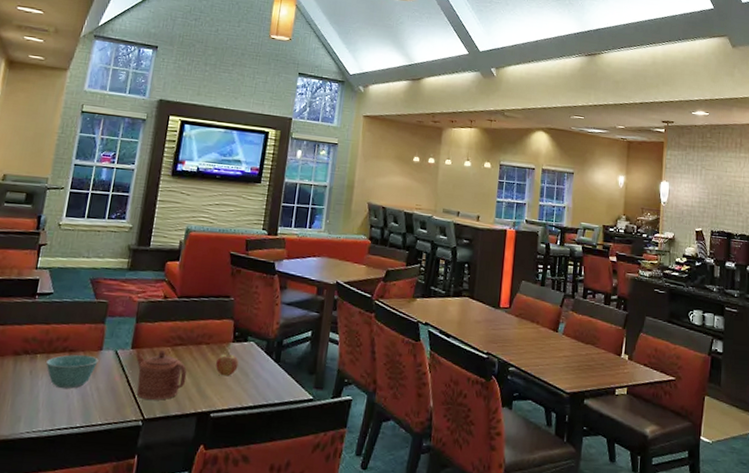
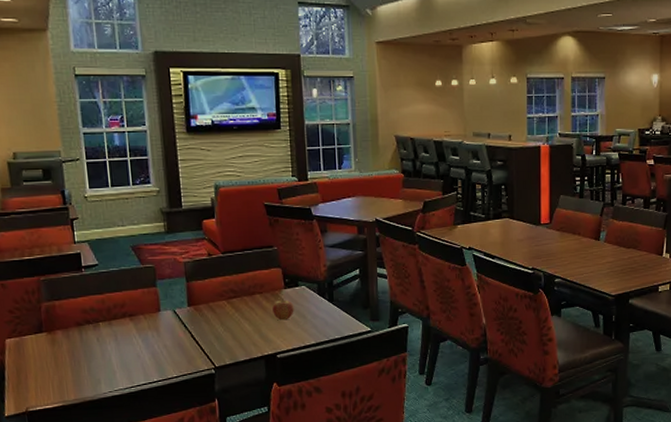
bowl: present [46,354,98,389] -> none [110,317,159,350]
teapot: present [135,349,187,400] -> none [193,304,248,350]

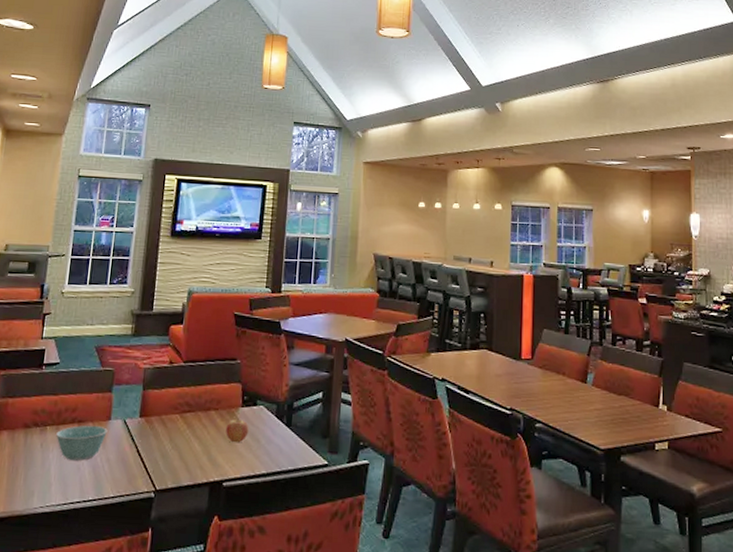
bowl: none [110,317,159,350] -> present [56,425,107,461]

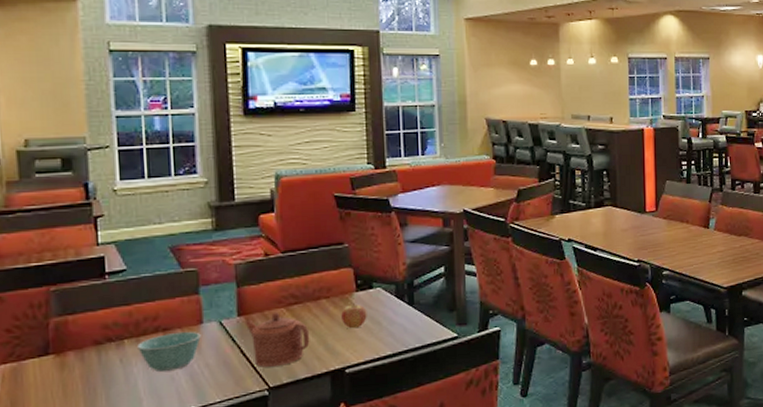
teapot: none [144,417,197,470] -> present [244,312,310,367]

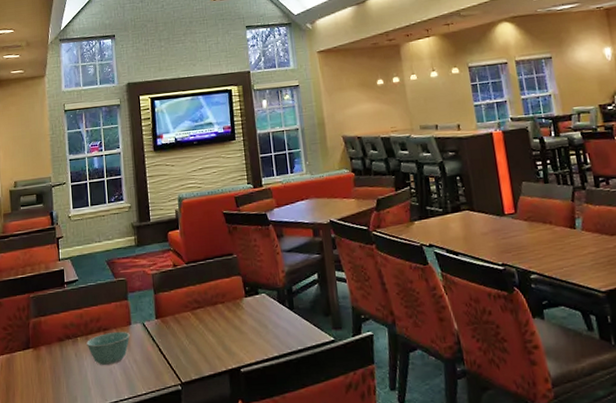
teapot: present [244,312,310,367] -> none [161,315,211,364]
fruit: present [341,302,367,329] -> none [234,307,256,331]

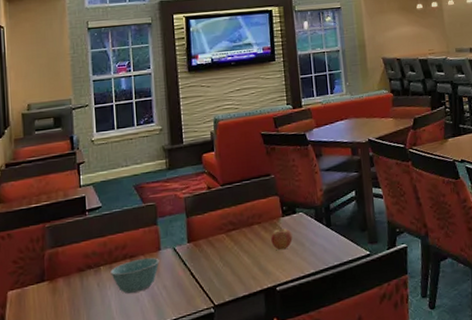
fruit: none [234,307,256,331] -> present [271,226,293,250]

